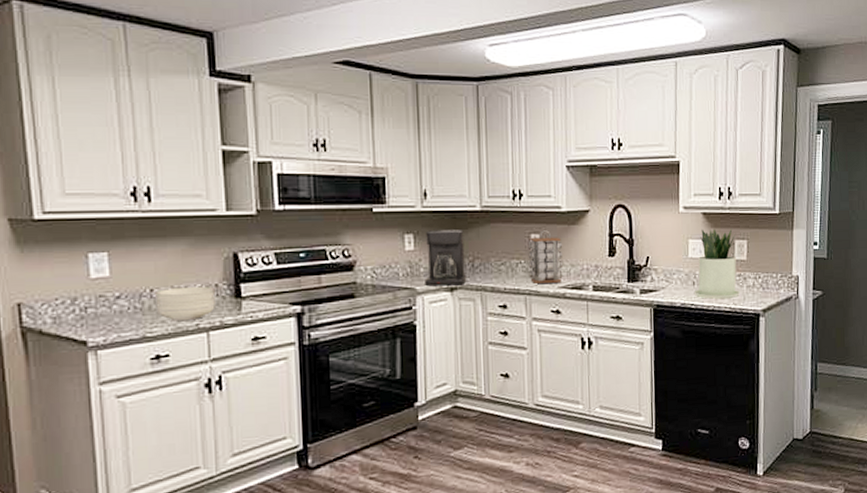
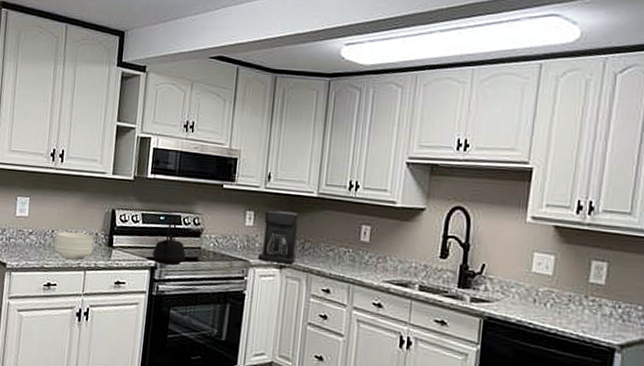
kettle: none [295,255,339,308] -> present [152,220,186,265]
spice rack: present [528,230,563,285] -> none [355,223,393,277]
planter: present [694,228,740,299] -> none [533,243,595,325]

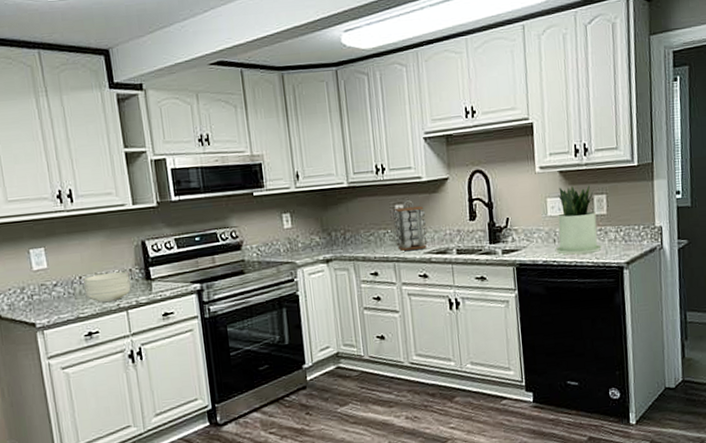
kettle: present [152,220,186,265] -> none [195,238,231,285]
coffee maker: present [258,209,299,264] -> none [301,205,340,259]
spice rack: none [355,223,393,277] -> present [393,200,428,251]
planter: none [533,243,595,325] -> present [555,185,602,255]

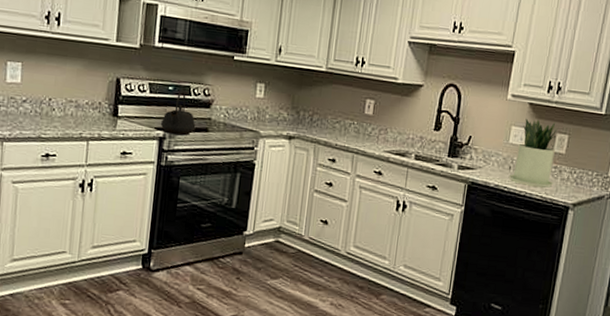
bowl: present [83,271,131,303] -> none [51,100,98,130]
kettle: none [195,238,231,285] -> present [160,90,196,136]
spice rack: present [393,200,428,251] -> none [359,97,394,147]

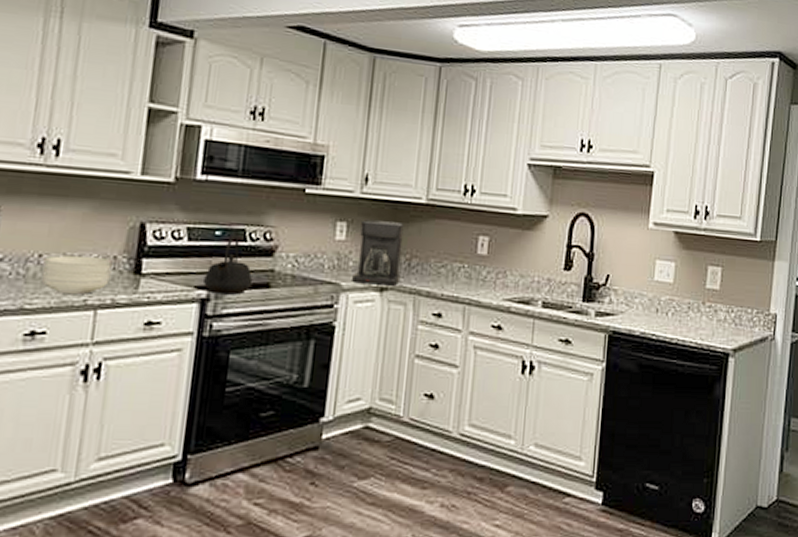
bowl: none [51,100,98,130] -> present [41,255,112,295]
coffee maker: none [268,82,308,135] -> present [352,218,404,286]
planter: present [508,118,559,188] -> none [656,249,710,332]

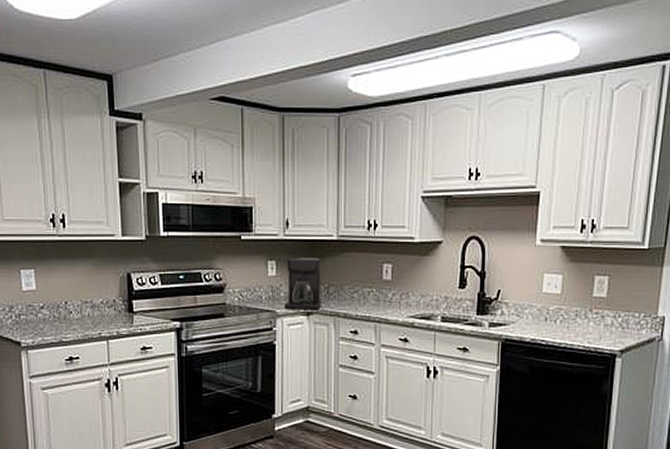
bowl: present [41,255,112,295] -> none [69,301,113,330]
kettle: present [202,235,253,295] -> none [175,277,211,324]

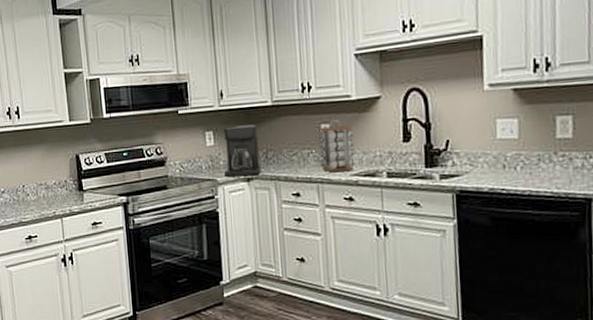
spice rack: none [380,260,414,313] -> present [318,119,355,173]

